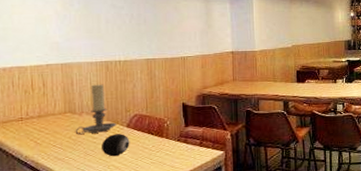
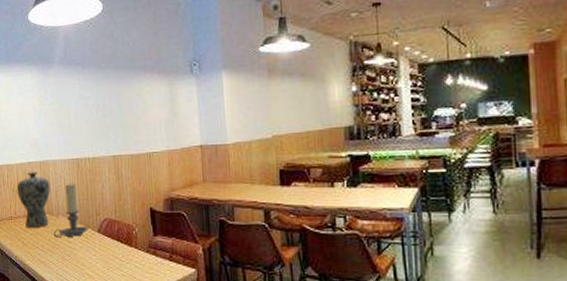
vase: none [30,74,73,128] -> present [16,172,51,228]
speaker: present [102,133,130,157] -> none [76,239,102,264]

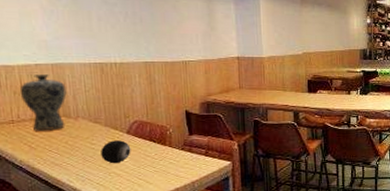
candle holder: present [53,184,88,238] -> none [71,87,115,140]
speaker: none [76,239,102,264] -> present [101,140,131,164]

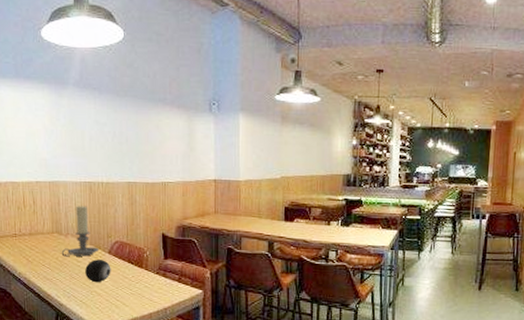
vase: present [19,74,67,131] -> none [22,191,60,246]
candle holder: none [71,87,115,140] -> present [61,206,98,257]

